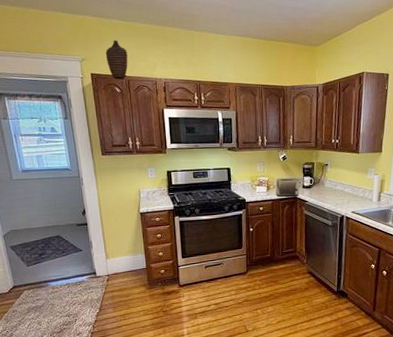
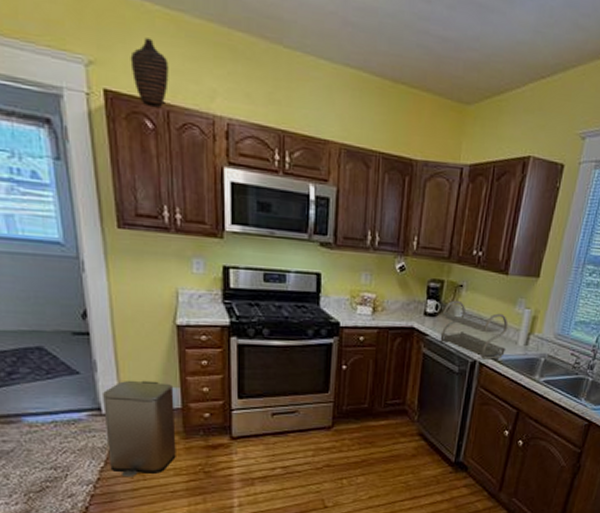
pedal bin: none [97,251,144,319] -> present [103,380,176,478]
toaster: present [275,177,301,197] -> none [385,297,423,327]
dish rack: none [315,175,365,214] -> present [440,300,509,360]

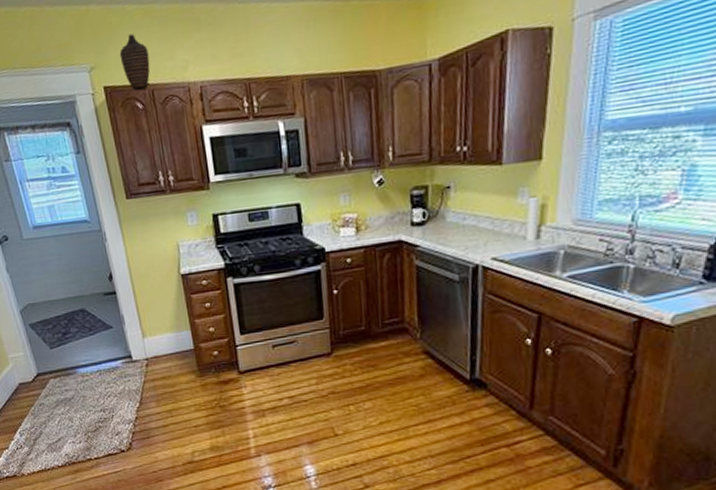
pedal bin: present [103,380,176,478] -> none [131,327,195,415]
dish rack: present [440,300,509,360] -> none [430,203,513,262]

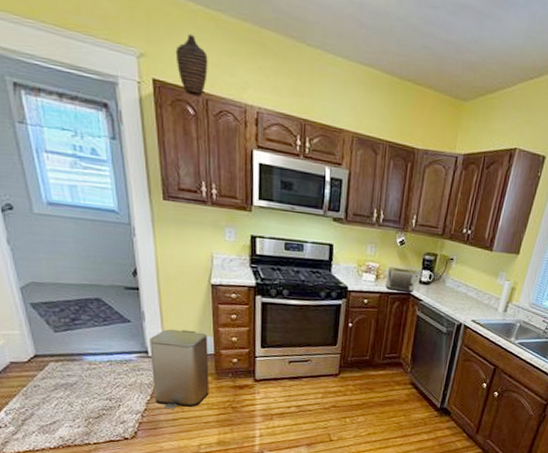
pedal bin: none [131,327,195,415] -> present [150,329,209,410]
toaster: none [368,211,409,242] -> present [386,267,418,293]

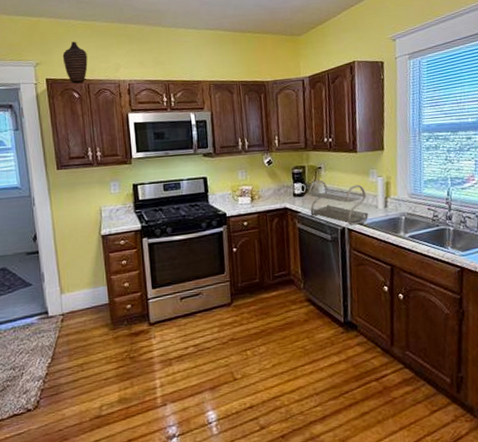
pedal bin: present [150,329,209,410] -> none [49,283,107,371]
toaster: present [386,267,418,293] -> none [260,185,291,209]
dish rack: none [432,271,491,324] -> present [308,179,369,226]

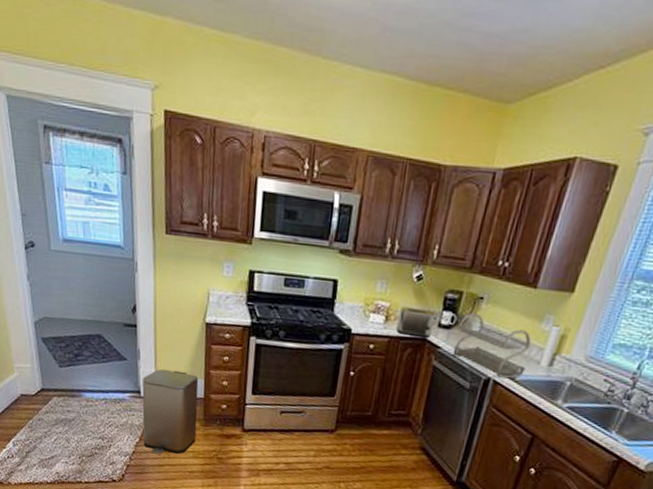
pedal bin: none [49,283,107,371] -> present [142,369,199,455]
decorative vase: present [62,41,88,84] -> none [187,60,219,125]
toaster: none [260,185,291,209] -> present [396,306,438,339]

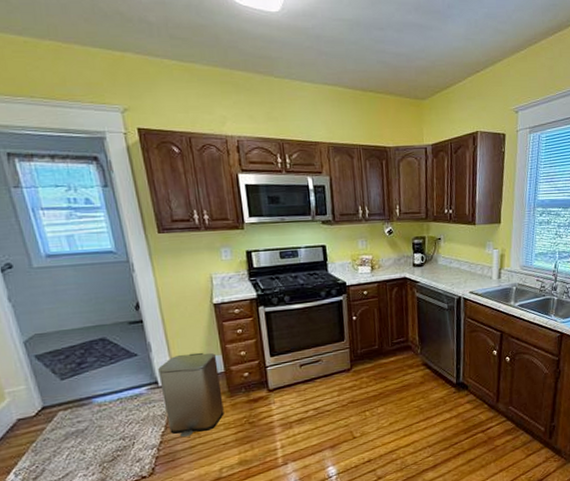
toaster: present [396,306,438,339] -> none [380,255,411,278]
dish rack: present [453,313,532,379] -> none [427,250,484,295]

